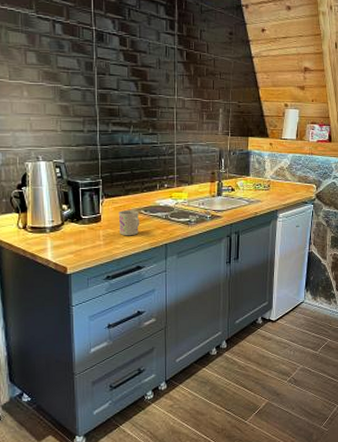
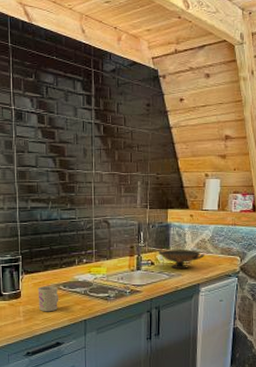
decorative bowl: none [238,177,283,196] -> present [158,250,205,270]

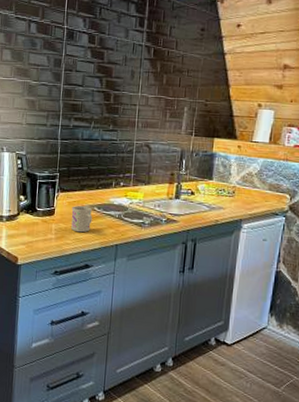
decorative bowl: present [158,250,205,270] -> none [199,180,250,203]

